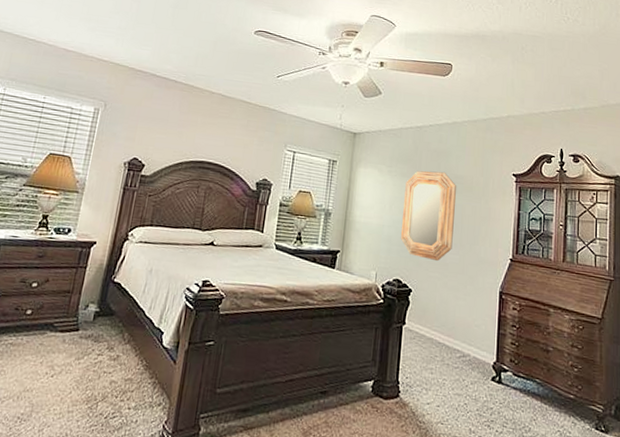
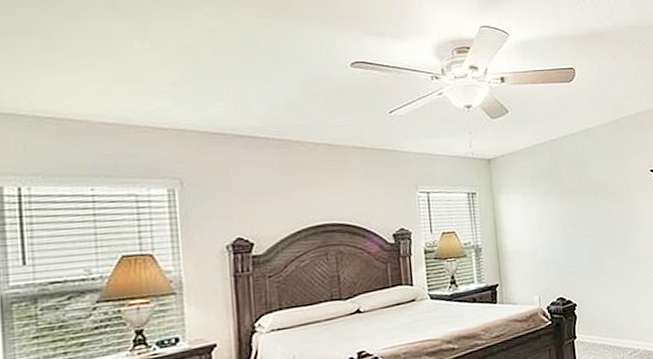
home mirror: present [400,171,457,262] -> none [551,181,607,271]

